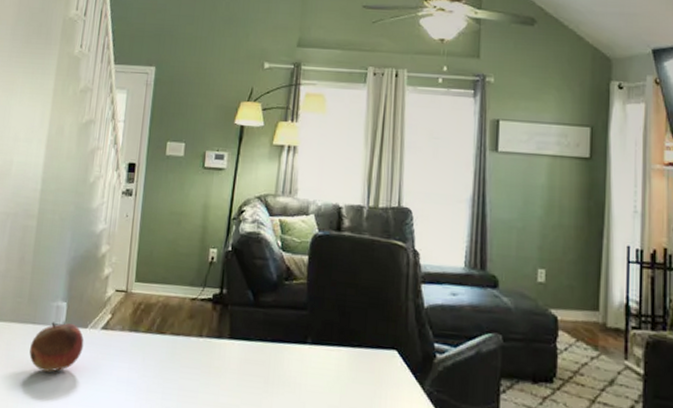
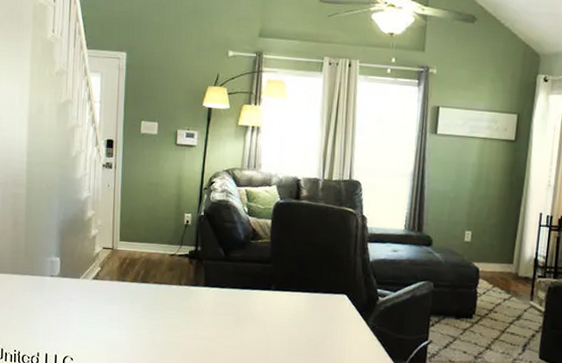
fruit: present [29,322,84,372] -> none [30,273,78,314]

